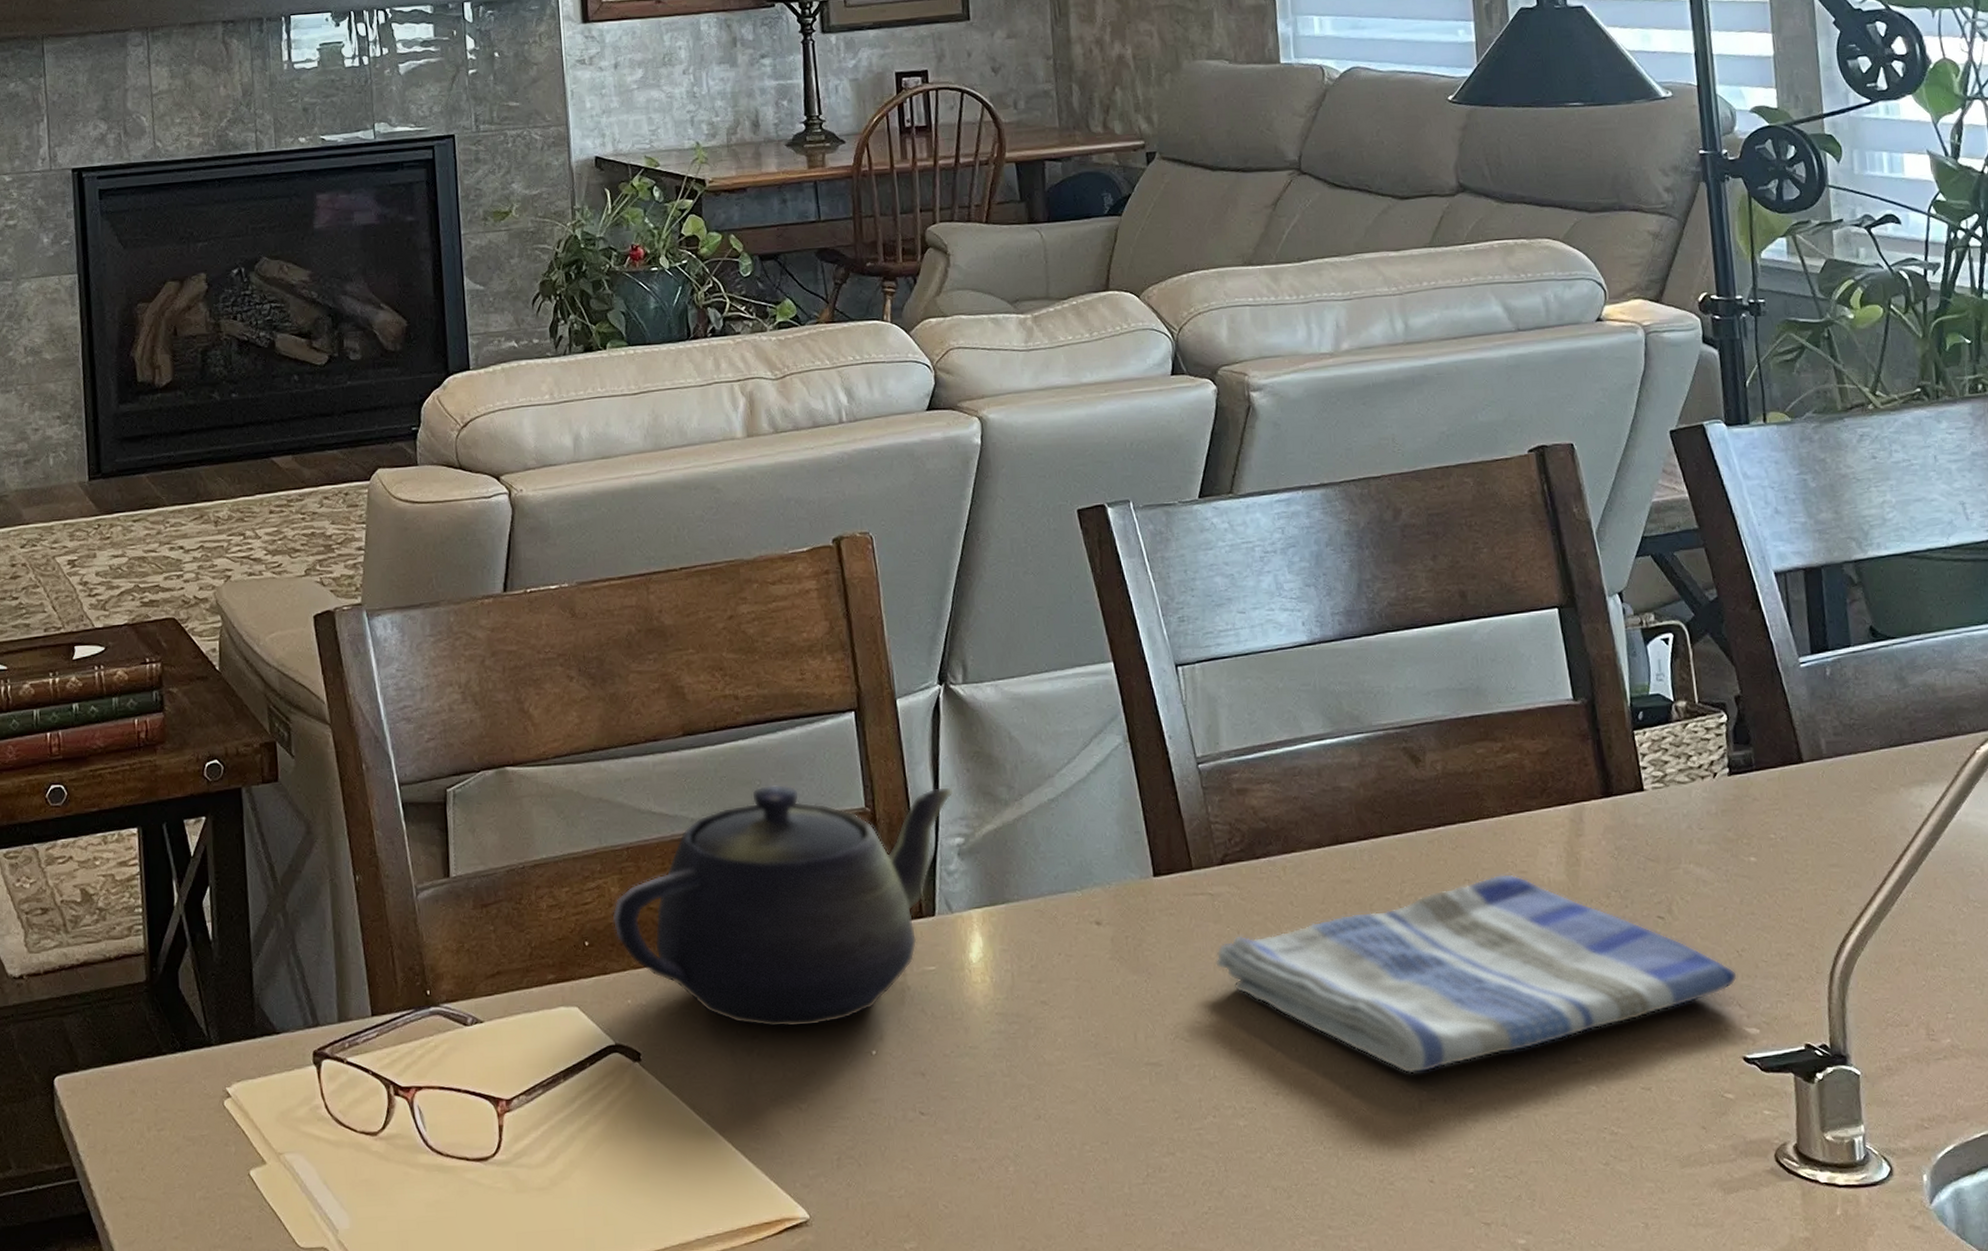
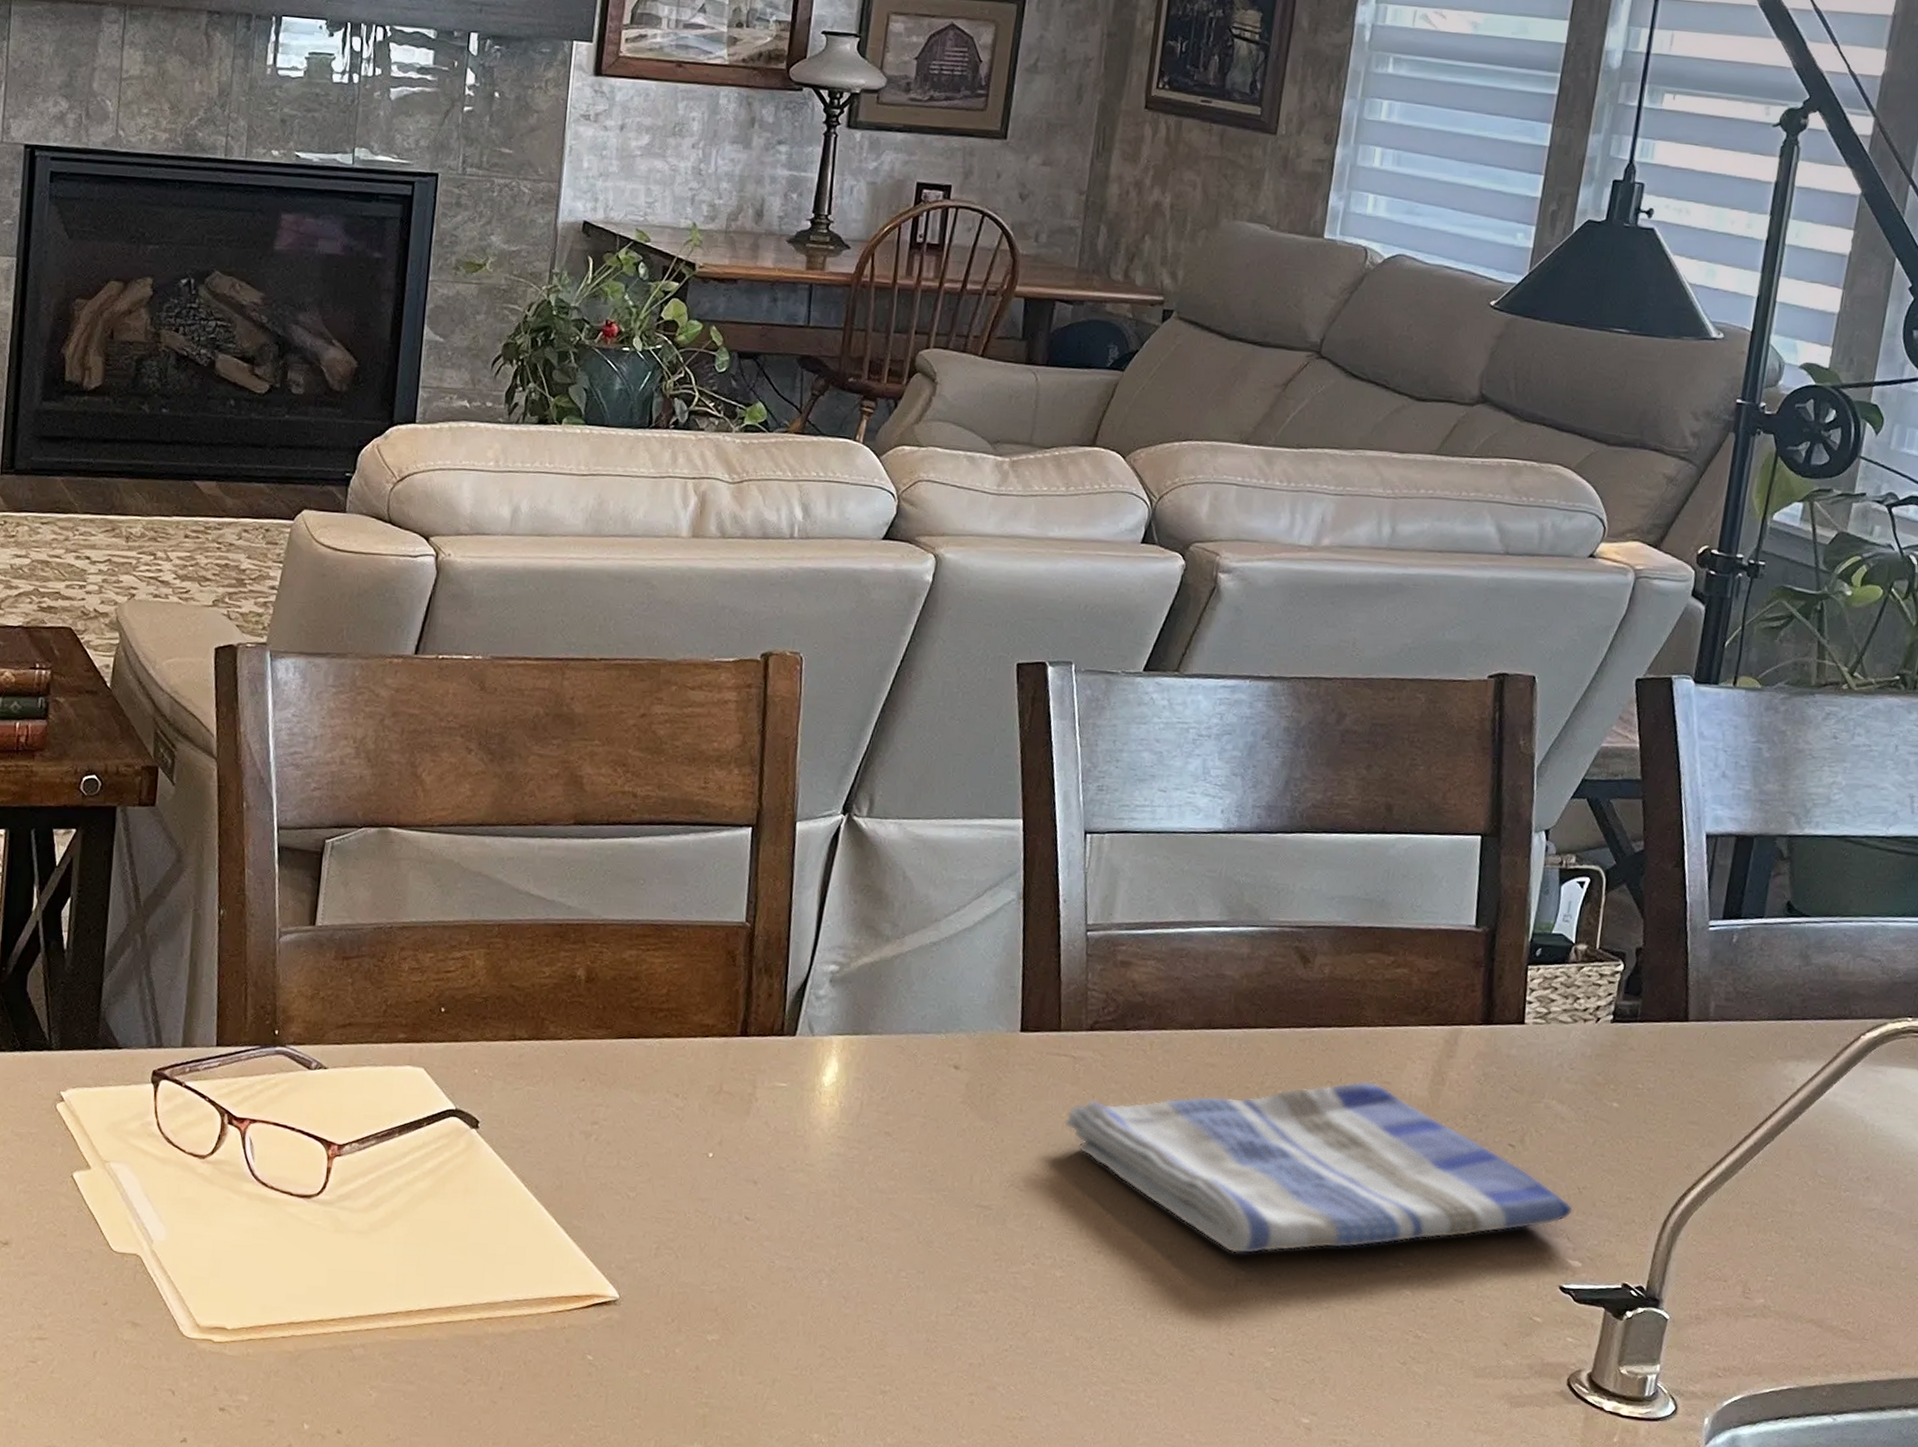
teapot: present [612,784,952,1028] -> none [472,885,836,1122]

